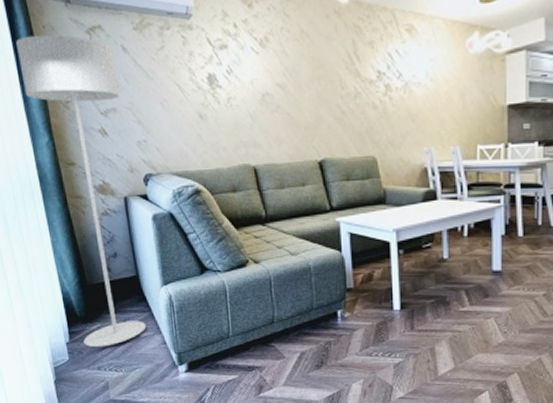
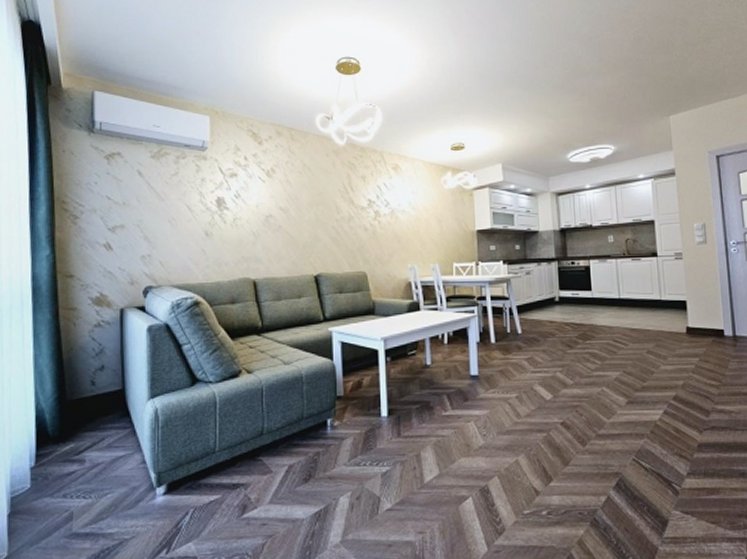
floor lamp: present [16,34,147,347] -> none [32,158,130,471]

